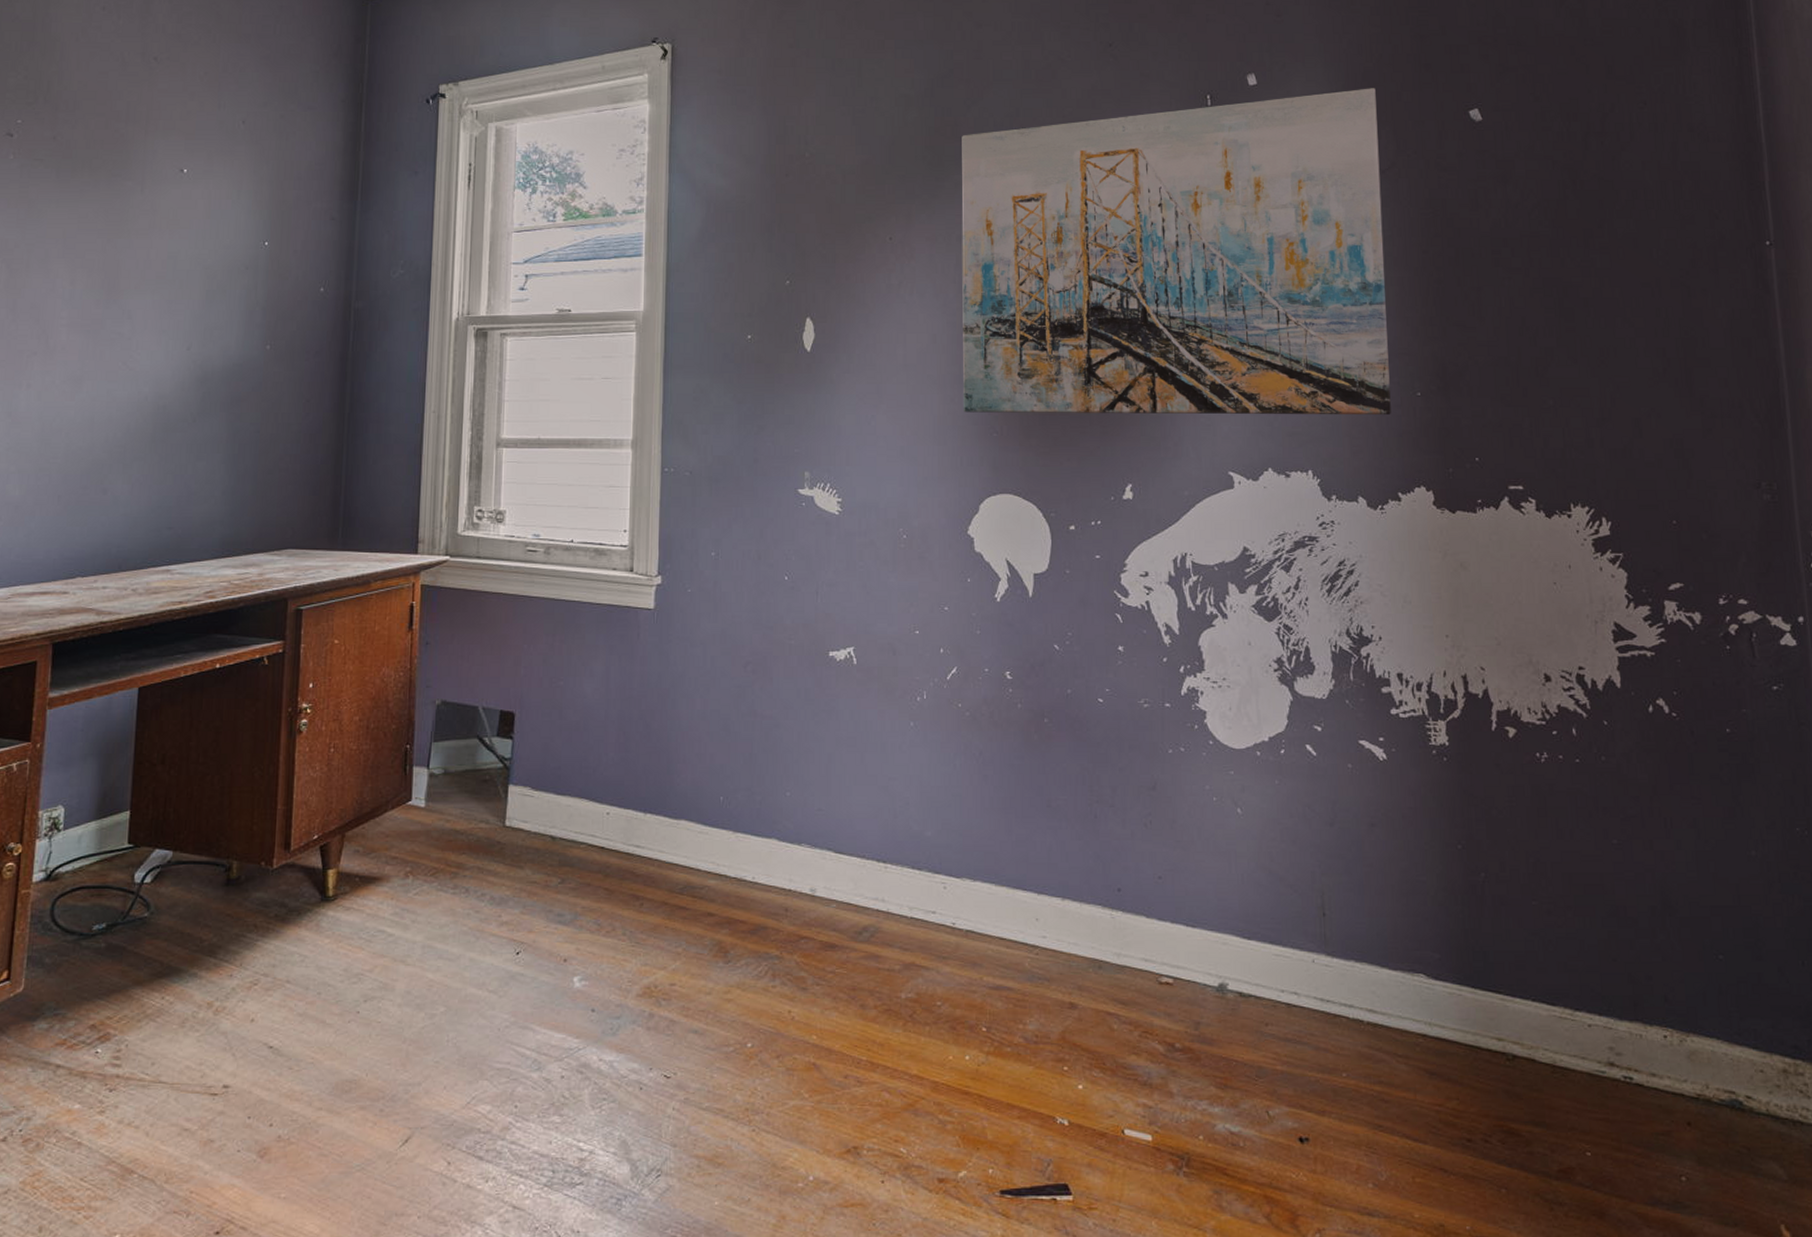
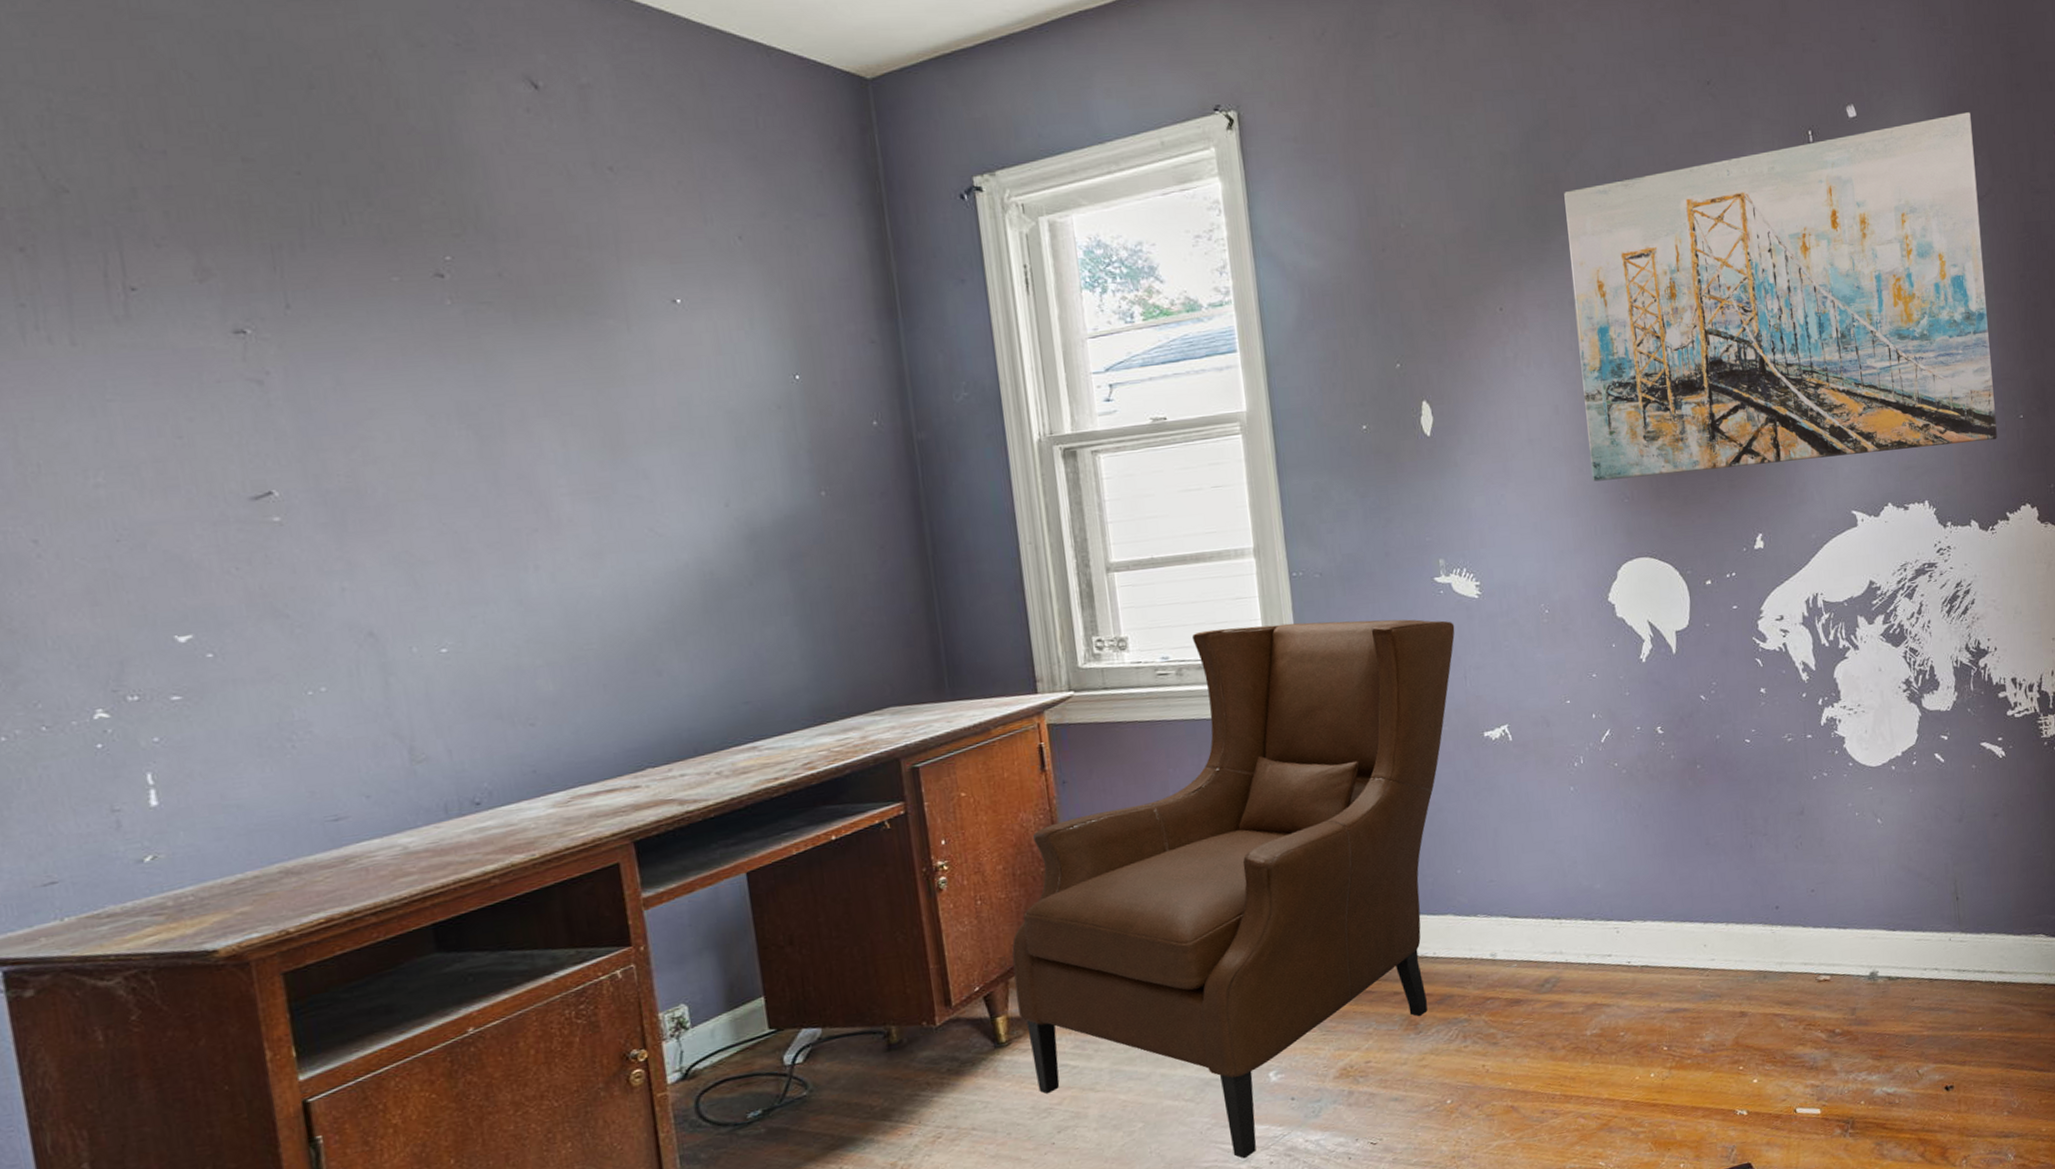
chair: none [349,514,812,1067] -> present [1012,619,1455,1159]

